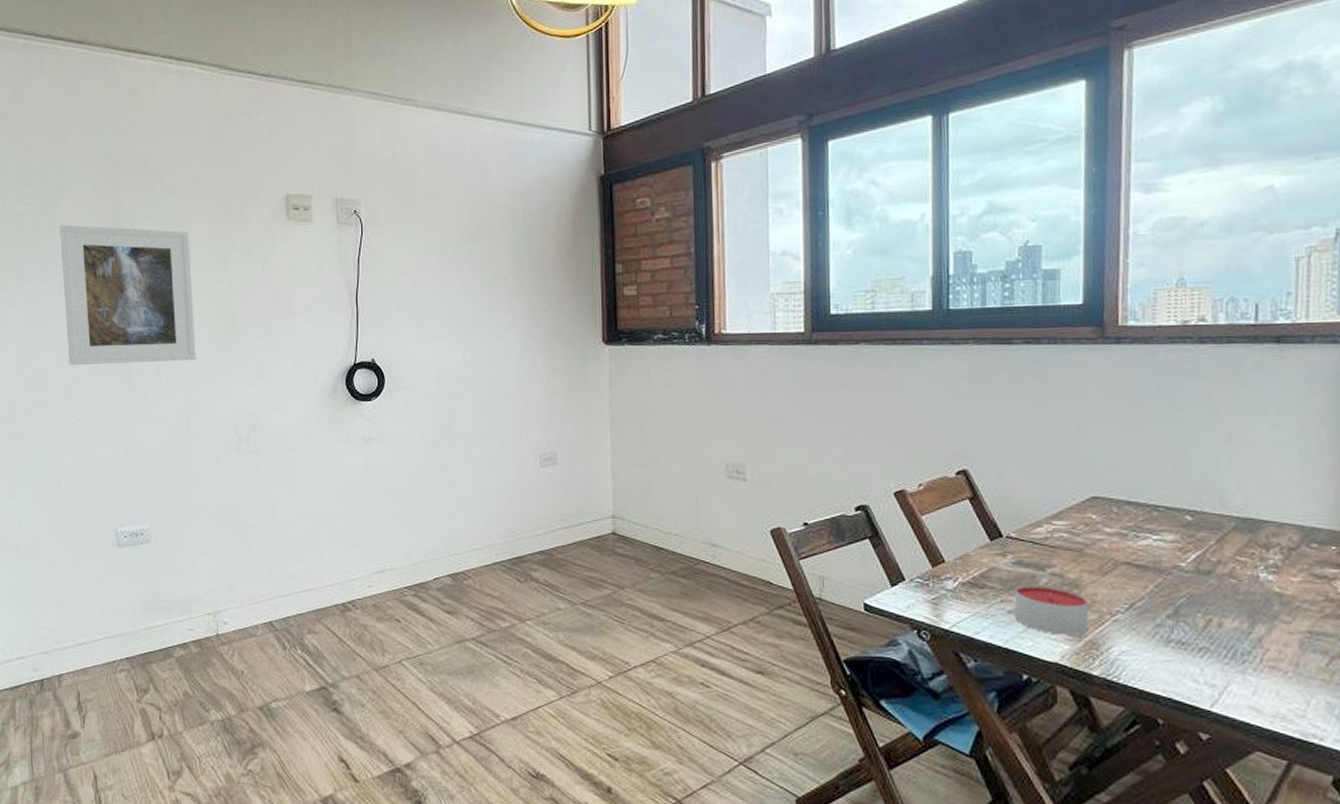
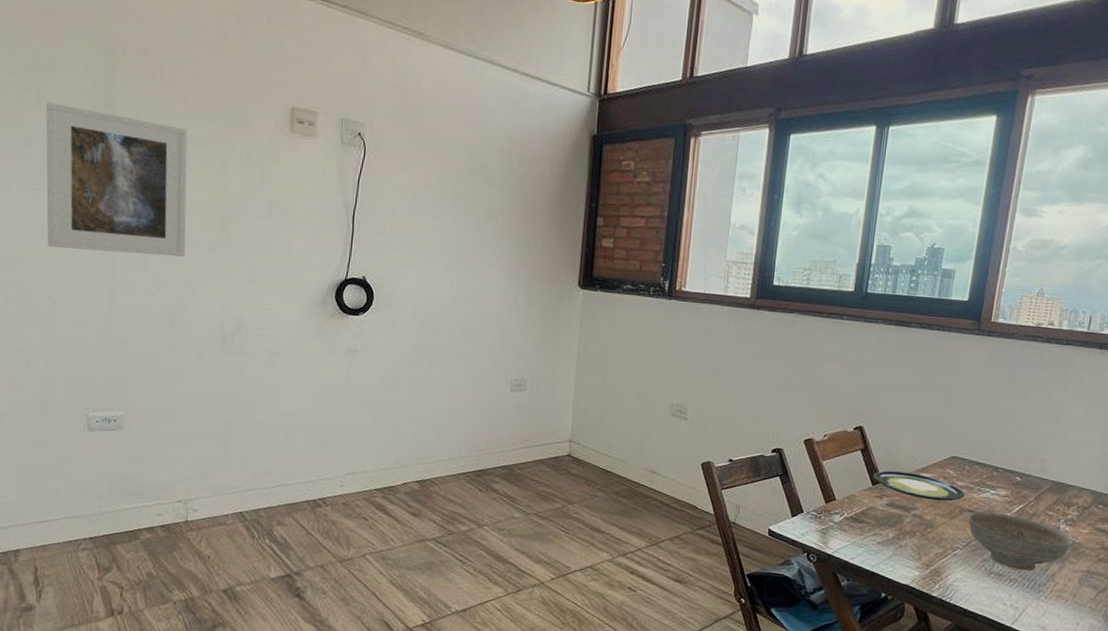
plate: none [990,521,1117,554] -> present [873,470,965,501]
candle: present [1014,584,1089,635] -> none [882,521,938,565]
decorative bowl: none [1125,563,1282,636] -> present [968,511,1074,571]

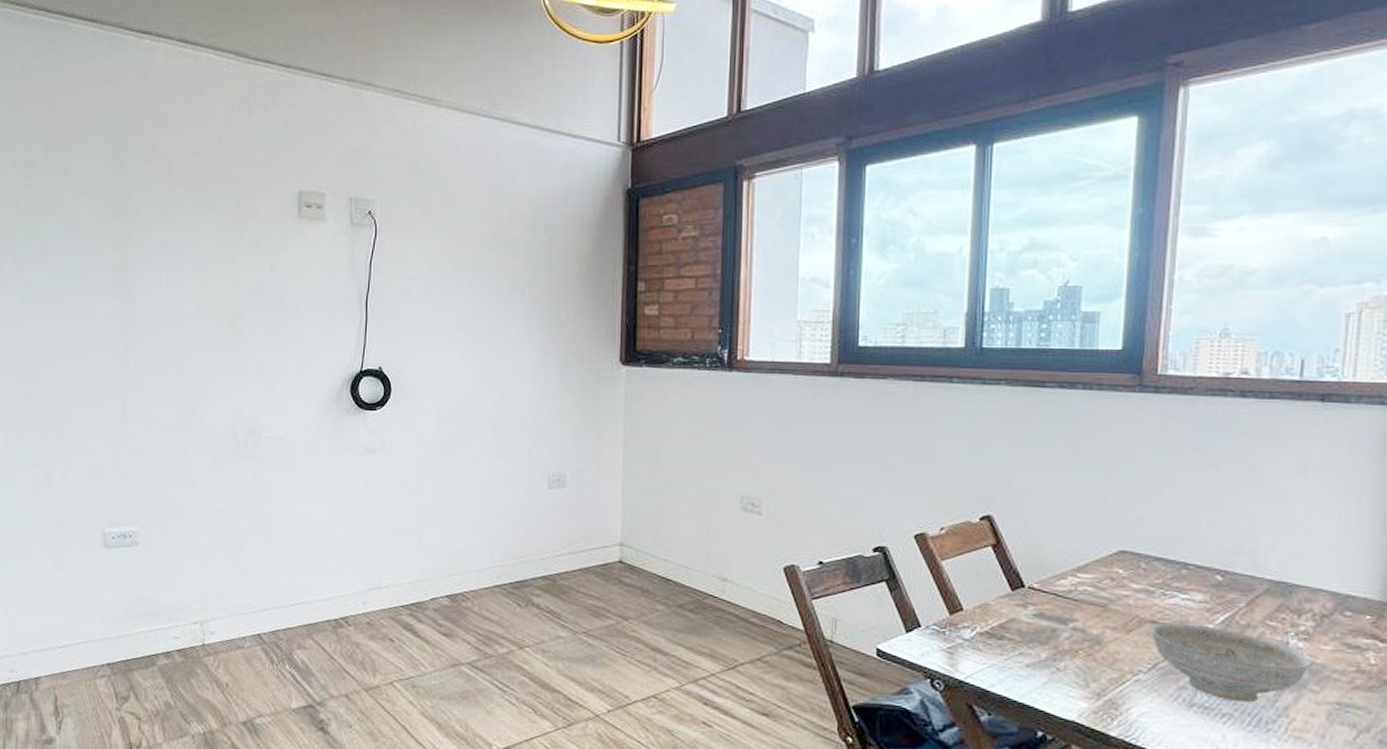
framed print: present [45,102,188,257] -> none [61,210,197,359]
plate: present [873,470,965,501] -> none [1012,571,1143,610]

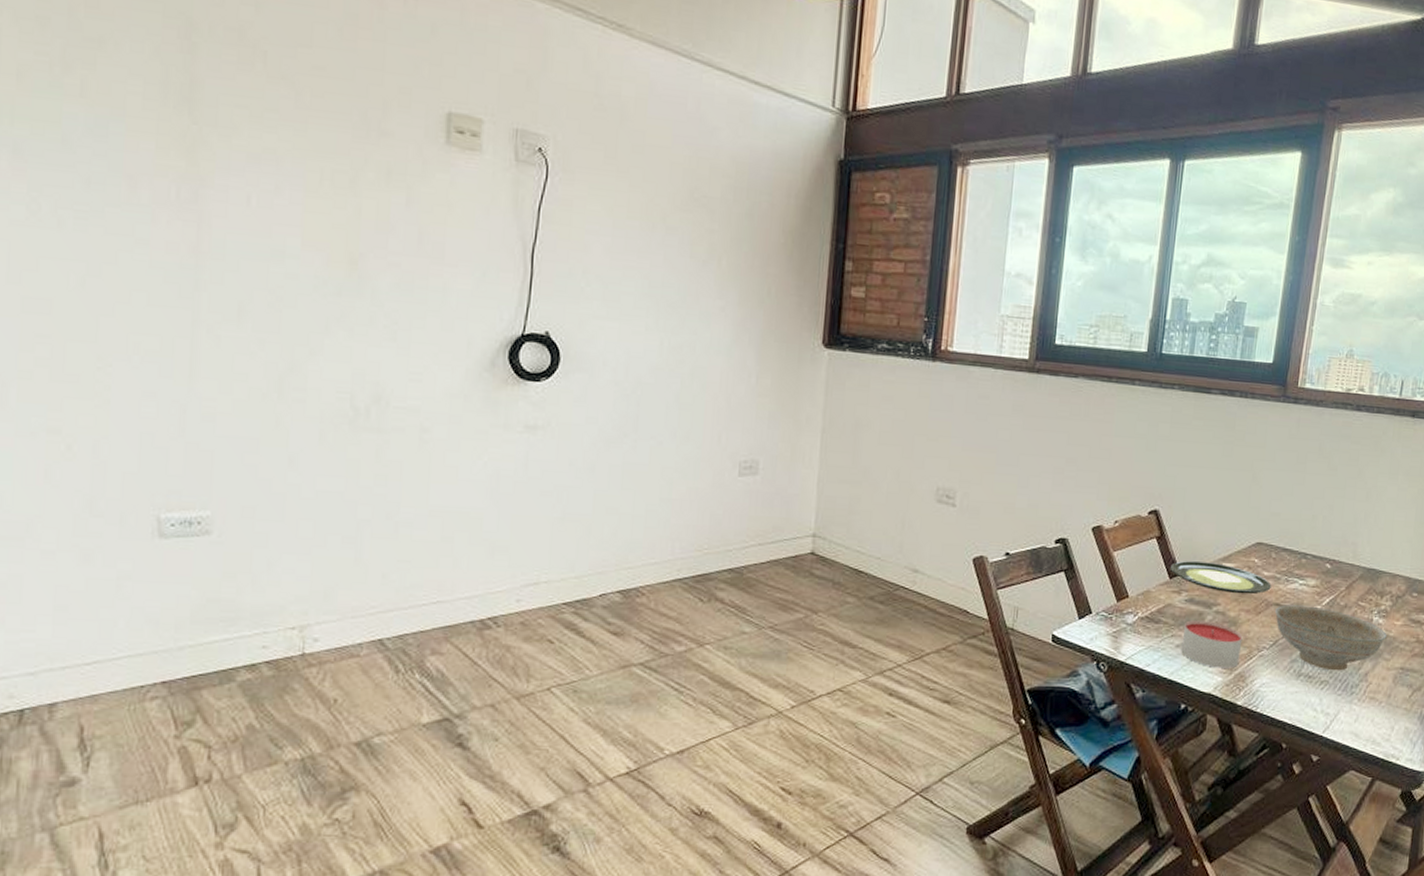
plate: none [1012,571,1143,610] -> present [1170,561,1272,595]
candle: none [1032,637,1111,694] -> present [1181,620,1243,669]

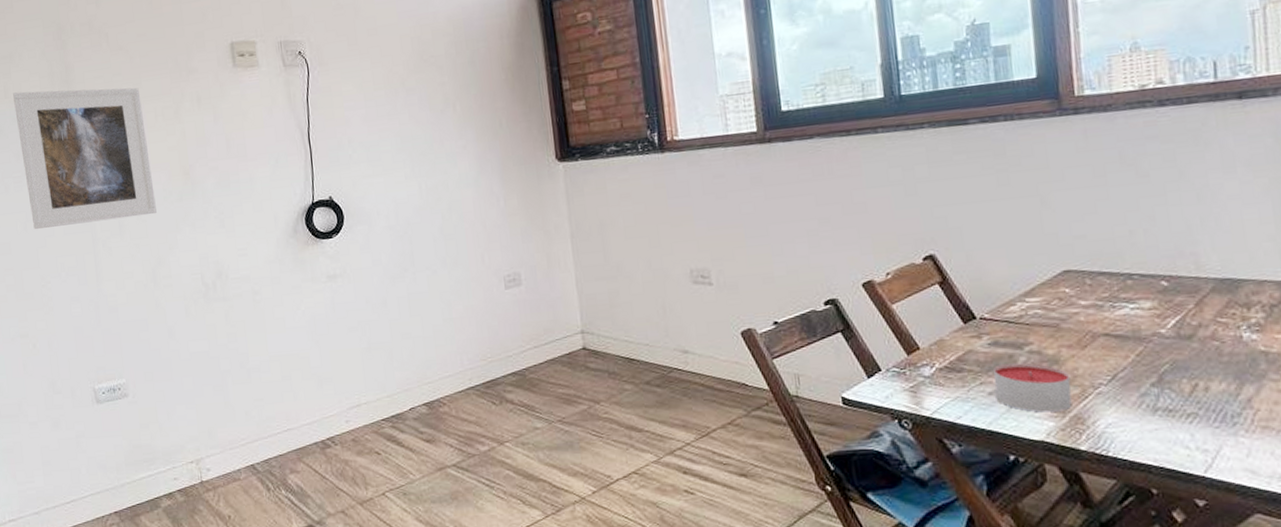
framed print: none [94,93,303,305] -> present [13,87,157,230]
plate: present [1170,561,1272,595] -> none [962,299,1094,330]
decorative bowl: present [1274,605,1387,671] -> none [1104,331,1268,401]

